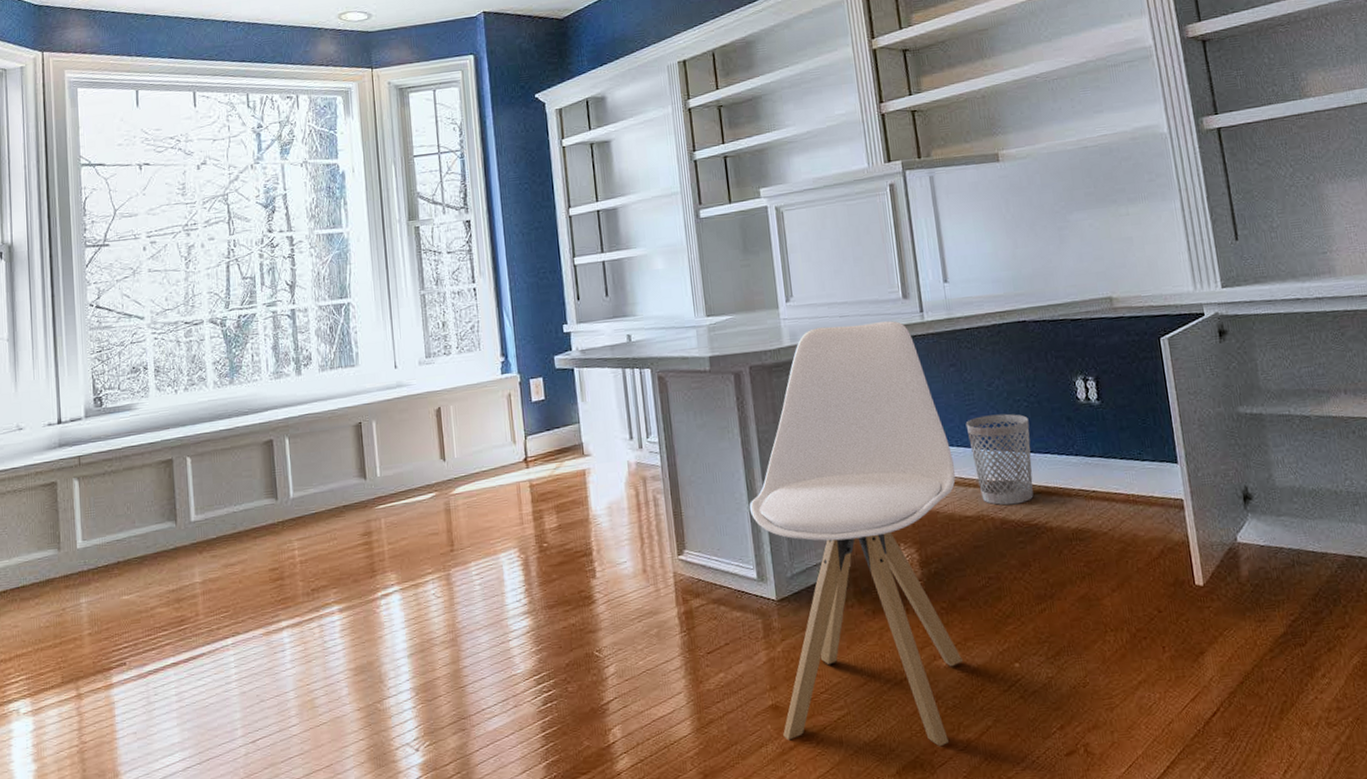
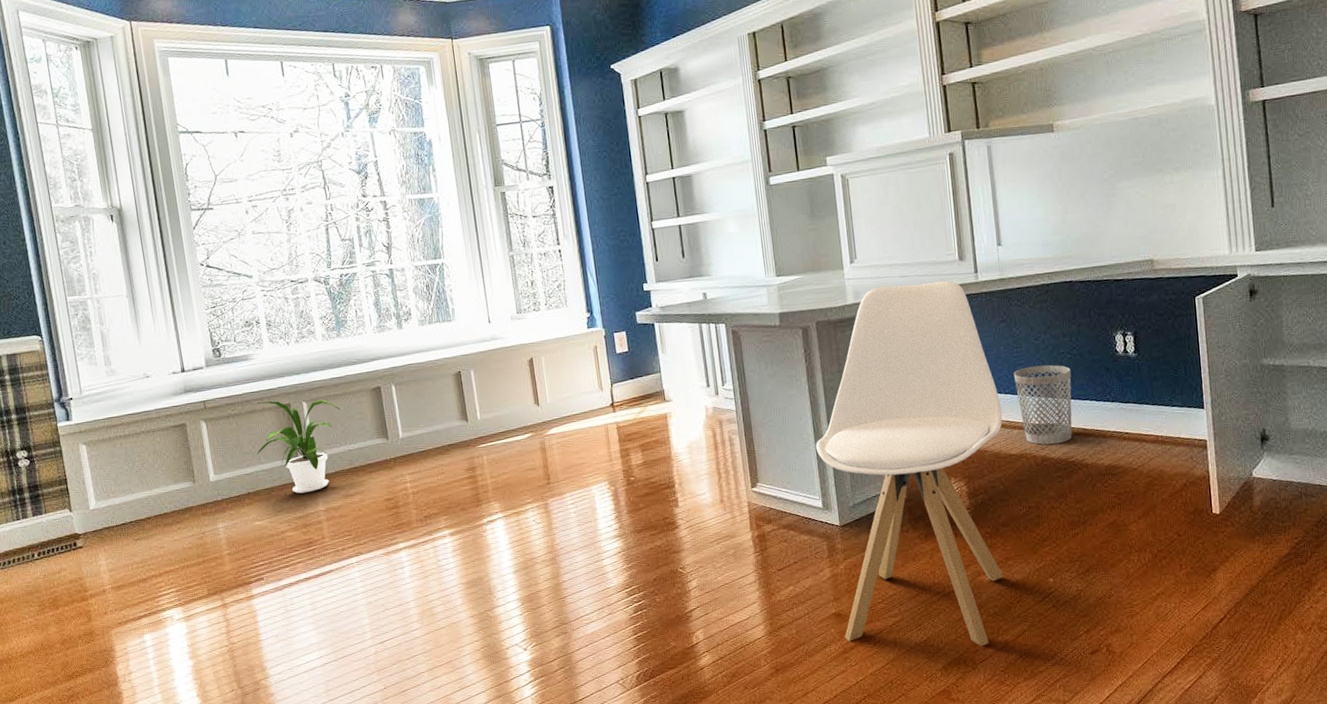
house plant: none [131,454,228,563] -> present [257,399,341,494]

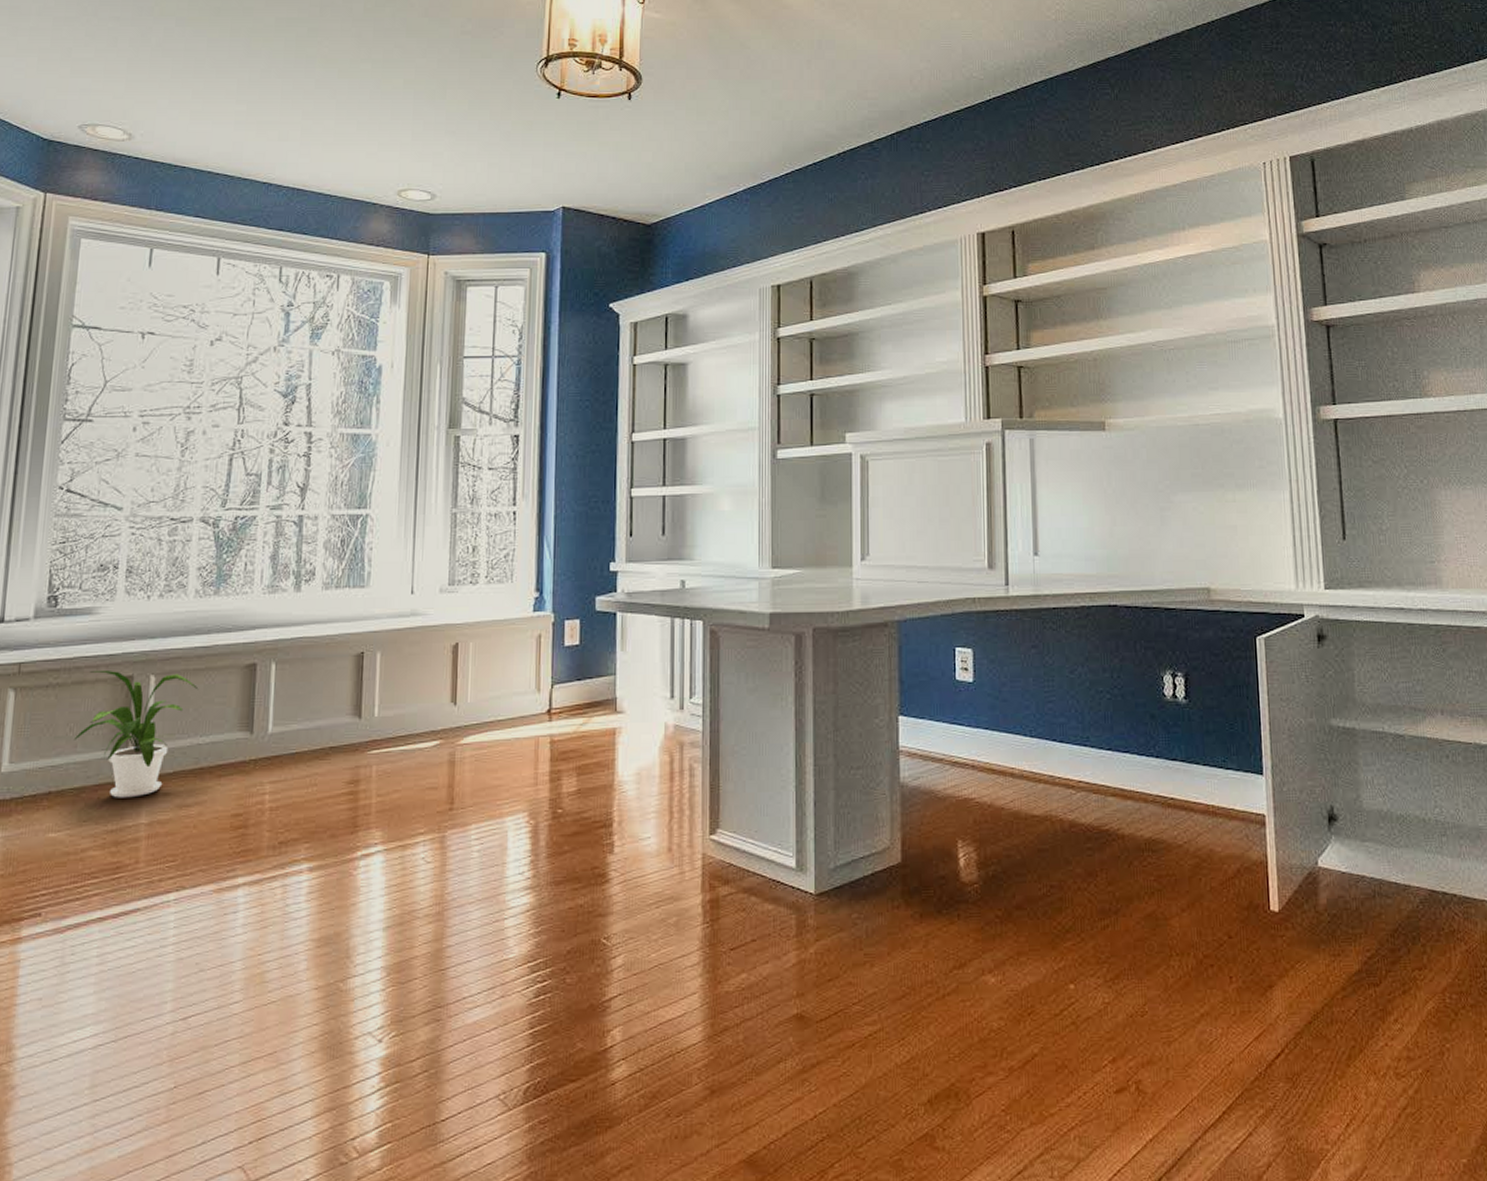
chair: present [815,281,1003,647] -> none [795,592,1026,1075]
wastebasket: present [1013,364,1072,445] -> none [1042,705,1110,807]

